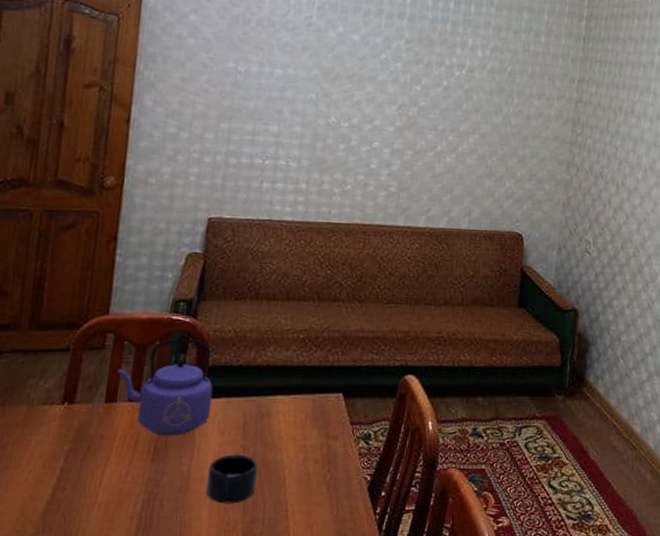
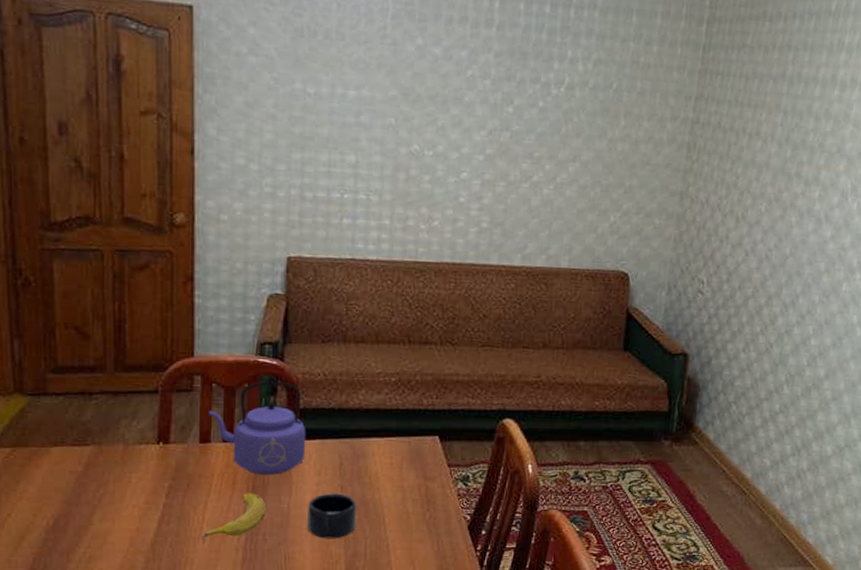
fruit: none [95,455,167,512] -> present [201,493,267,544]

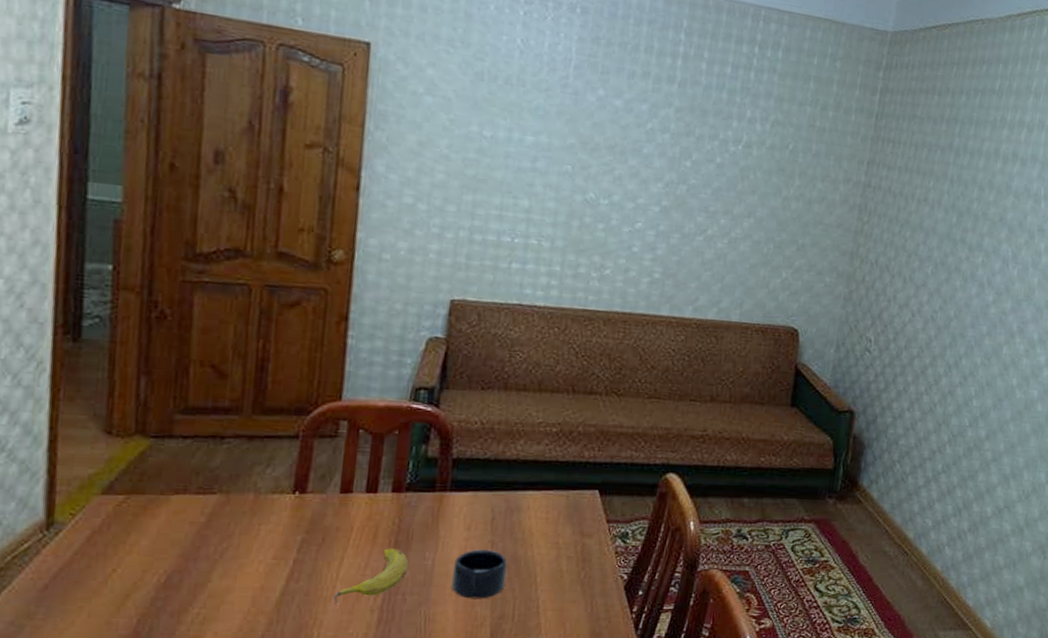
kettle: present [209,381,306,475] -> none [353,428,458,529]

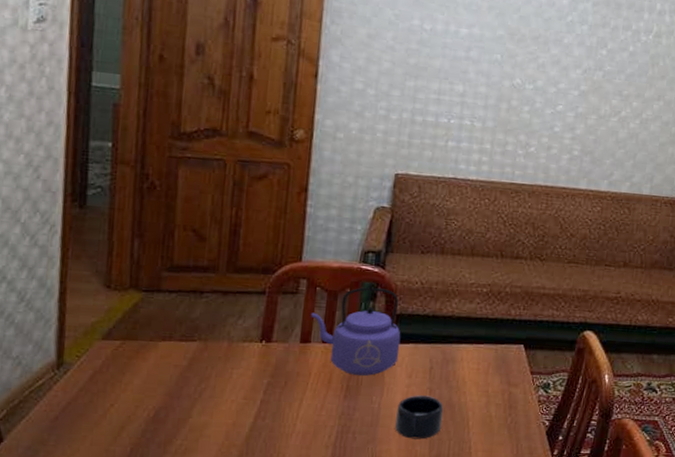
fruit: present [333,548,409,604] -> none [293,392,358,440]
kettle: none [353,428,458,529] -> present [311,287,401,376]

